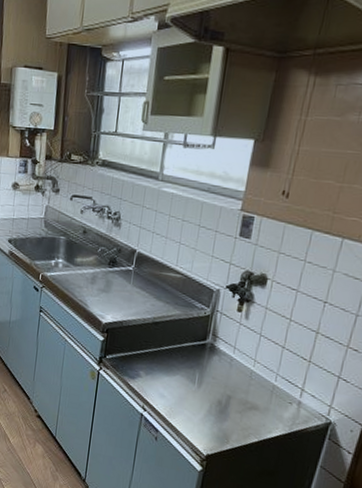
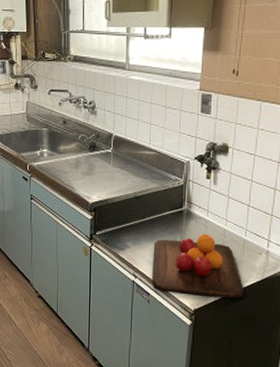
chopping board: none [162,372,267,450] -> present [152,233,244,299]

